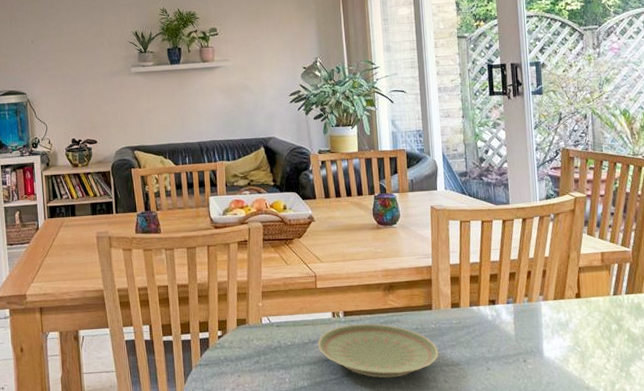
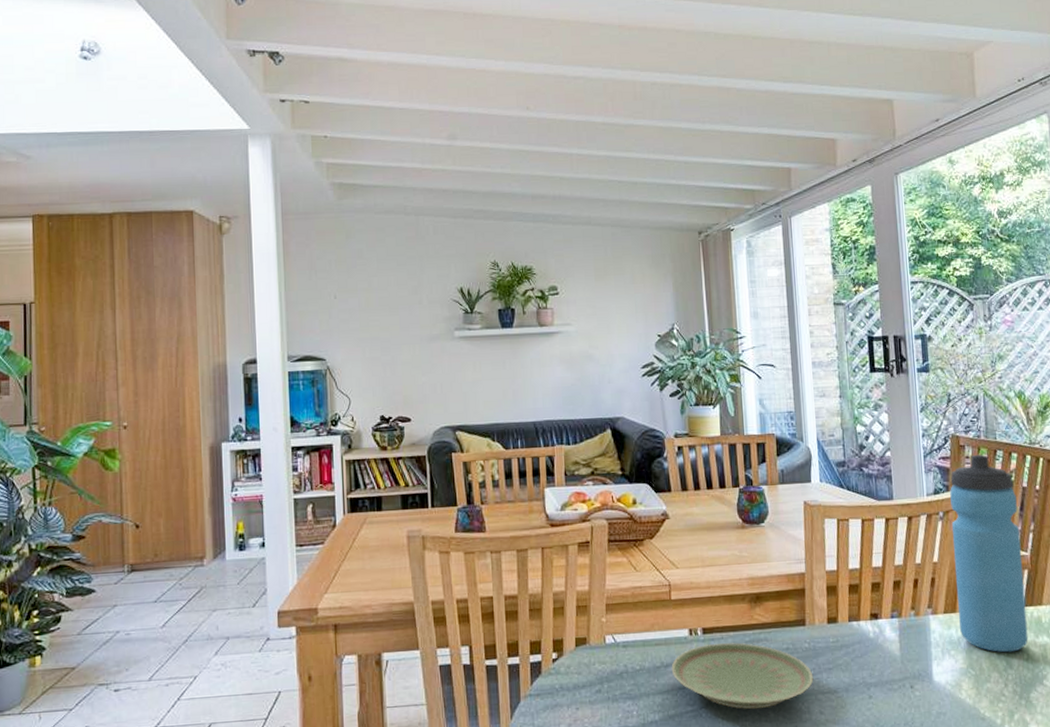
water bottle: none [560,164,629,333] -> present [950,454,1028,653]

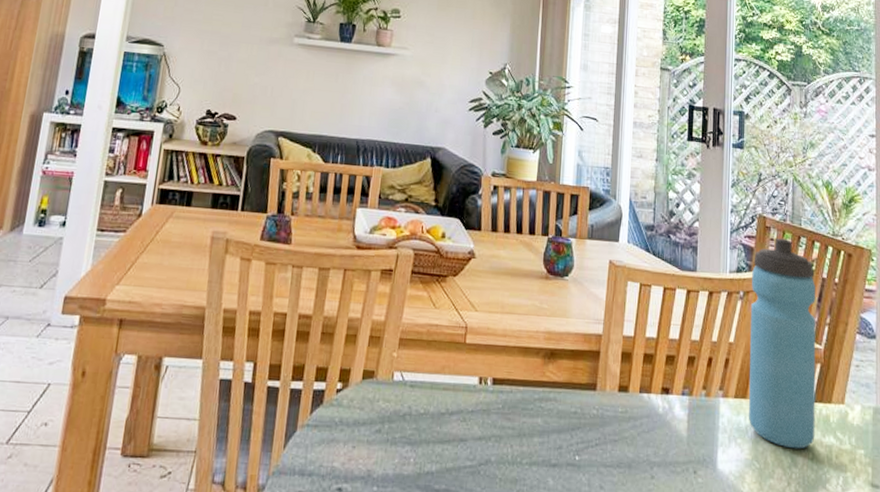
plate: present [671,642,814,710] -> none [455,396,598,475]

